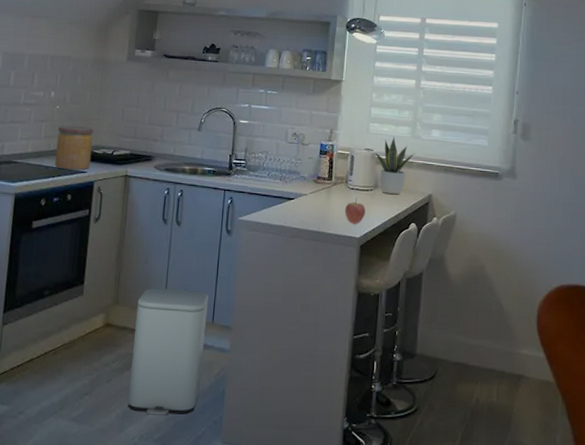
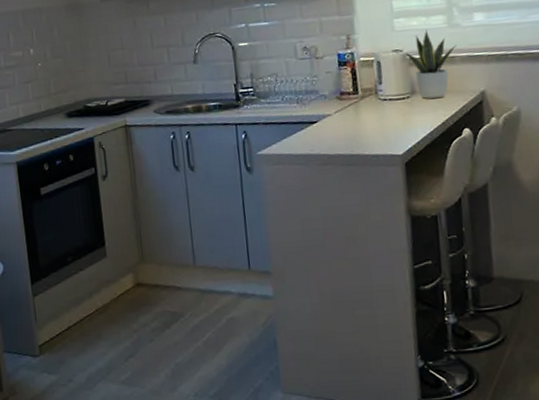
jar: present [55,125,94,170] -> none [45,80,87,130]
pedal bin: present [128,287,210,416] -> none [164,237,249,372]
fruit: present [345,198,365,224] -> none [379,109,405,140]

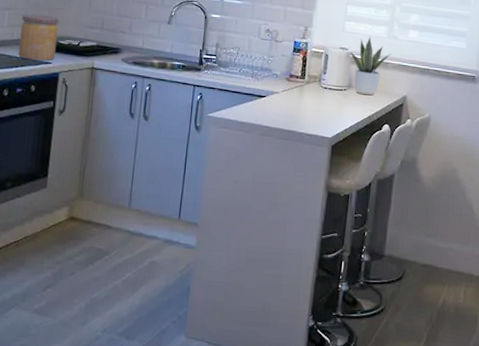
jar: none [45,80,87,130] -> present [18,14,60,61]

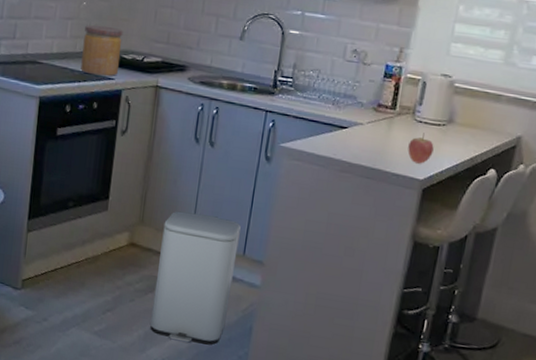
pedal bin: none [91,182,176,311] -> present [150,211,242,345]
fruit: none [317,97,338,124] -> present [407,133,434,164]
potted plant: present [350,36,391,96] -> none [454,61,506,134]

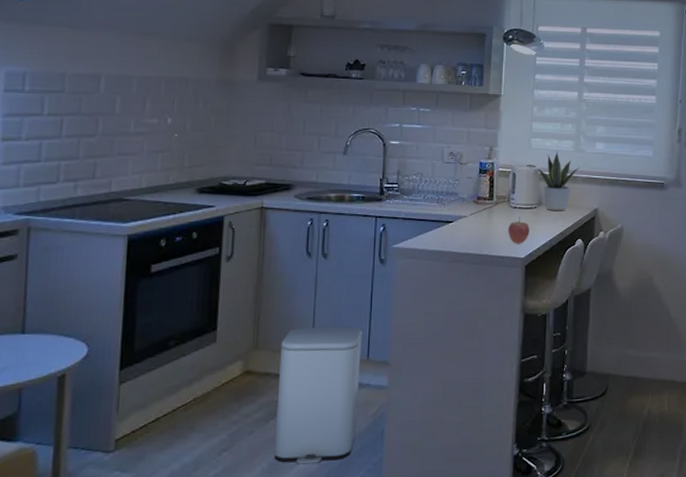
jar: present [81,24,124,77] -> none [175,155,222,205]
potted plant: none [454,61,506,134] -> present [538,151,579,211]

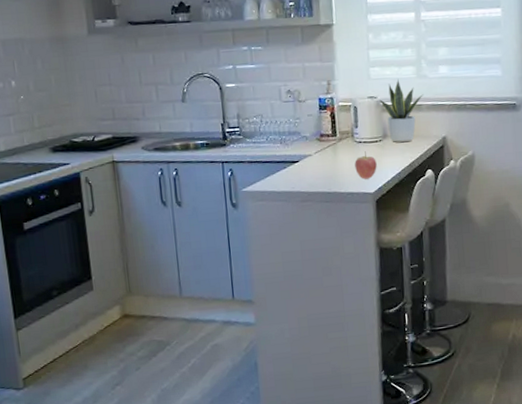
pedal bin: present [274,325,363,465] -> none [151,269,232,395]

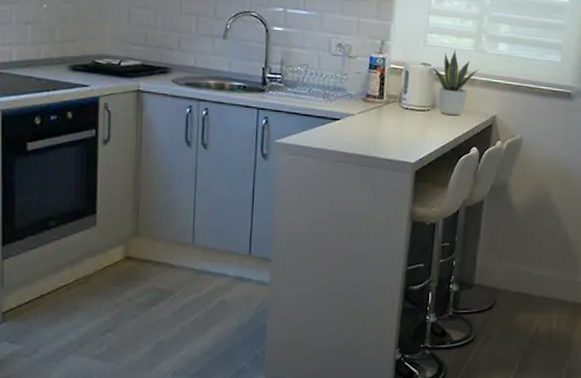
fruit: present [355,151,377,180] -> none [398,119,421,148]

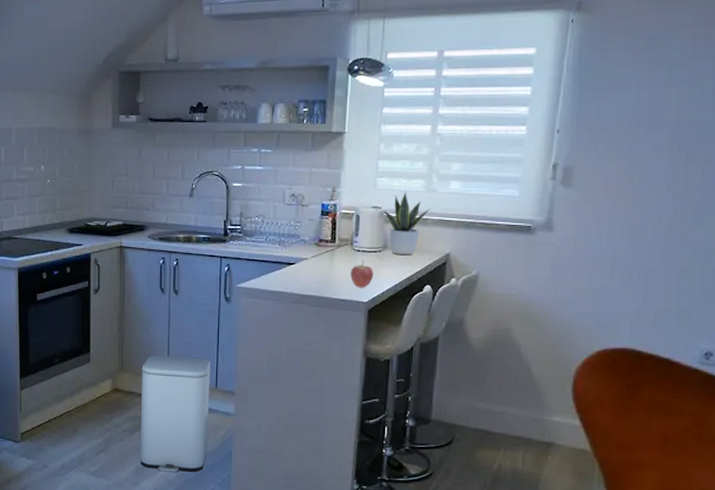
pedal bin: none [158,217,245,352] -> present [140,355,212,473]
fruit: none [398,119,421,148] -> present [350,260,373,288]

